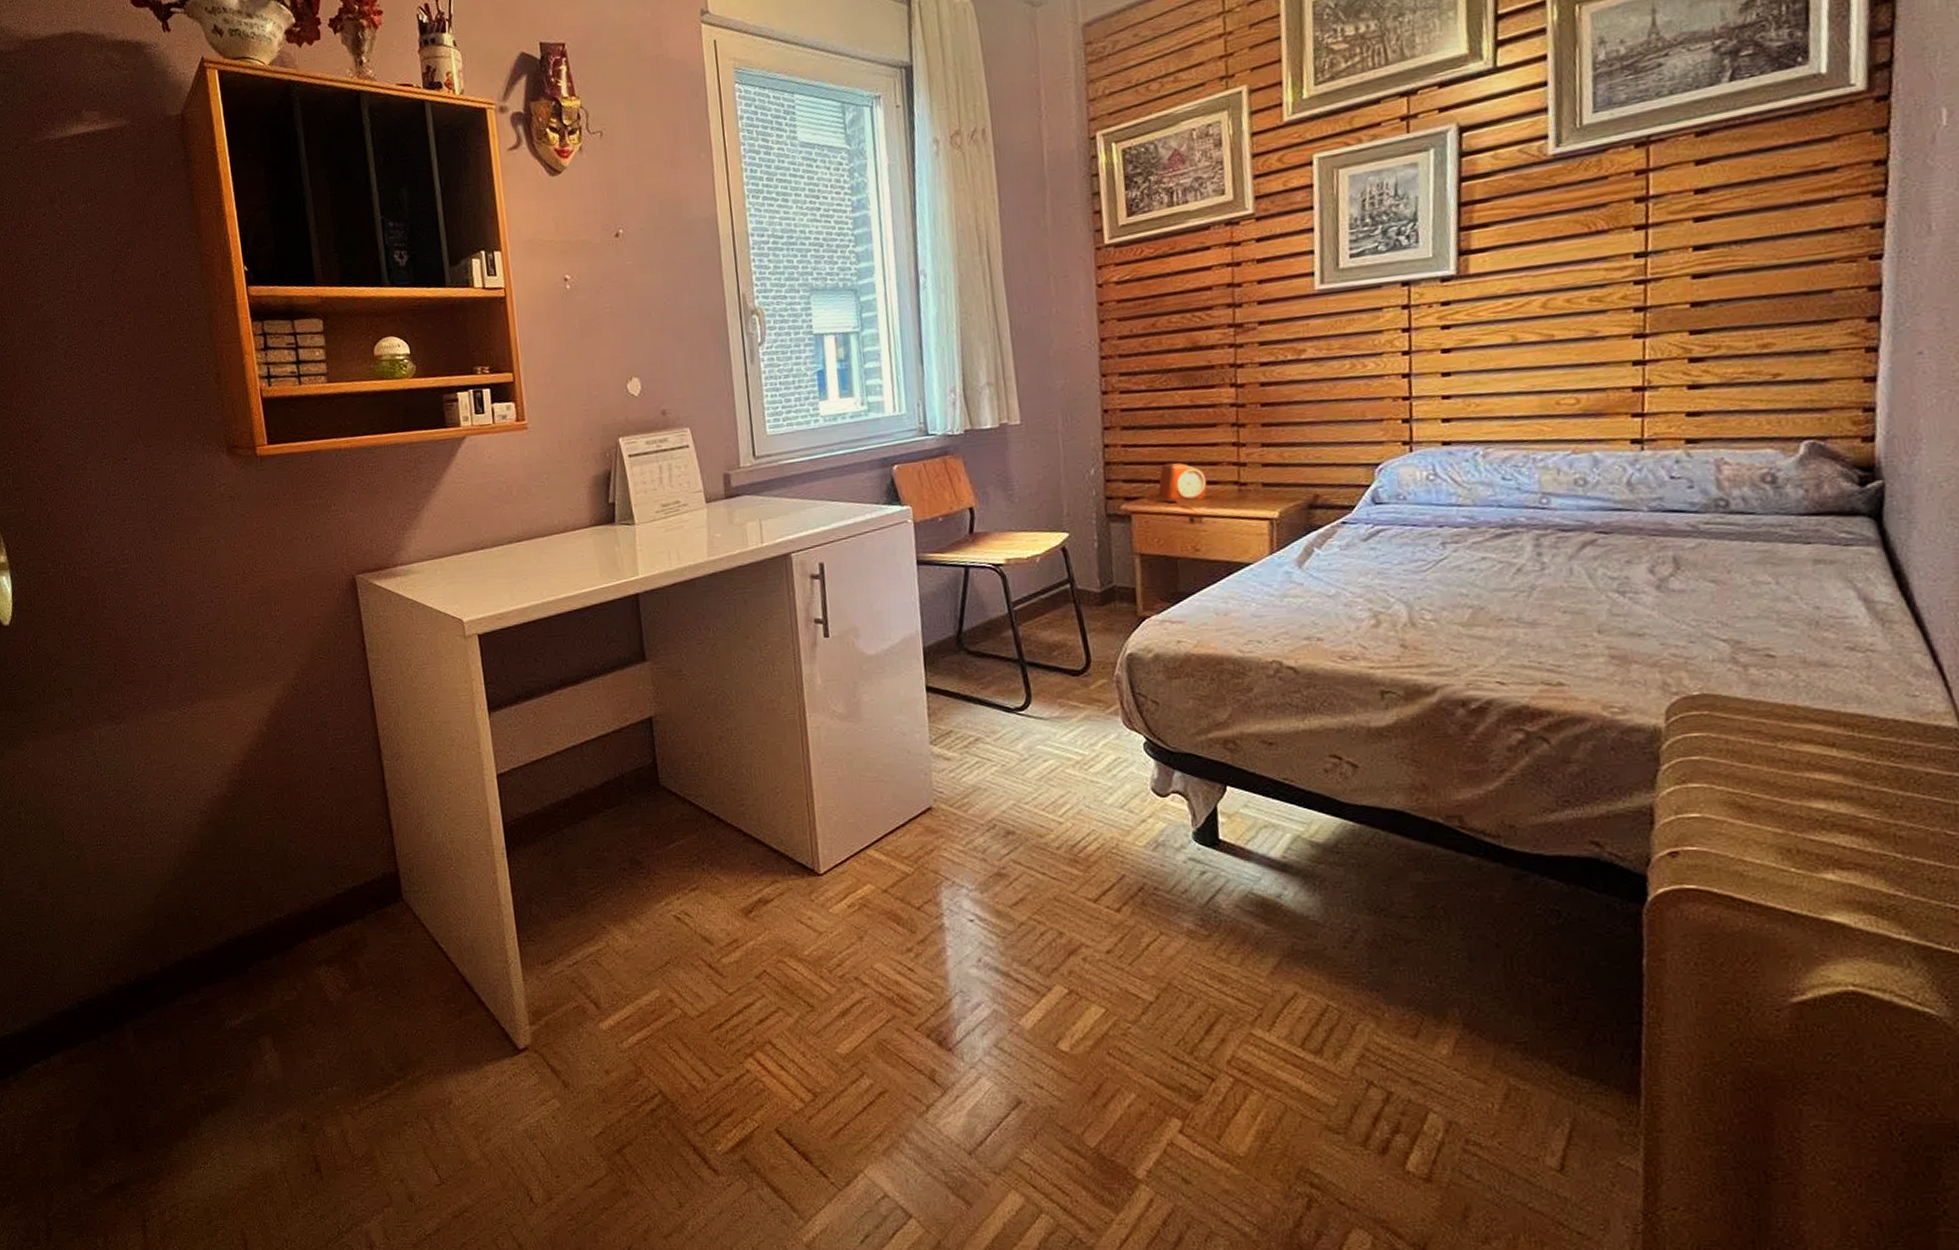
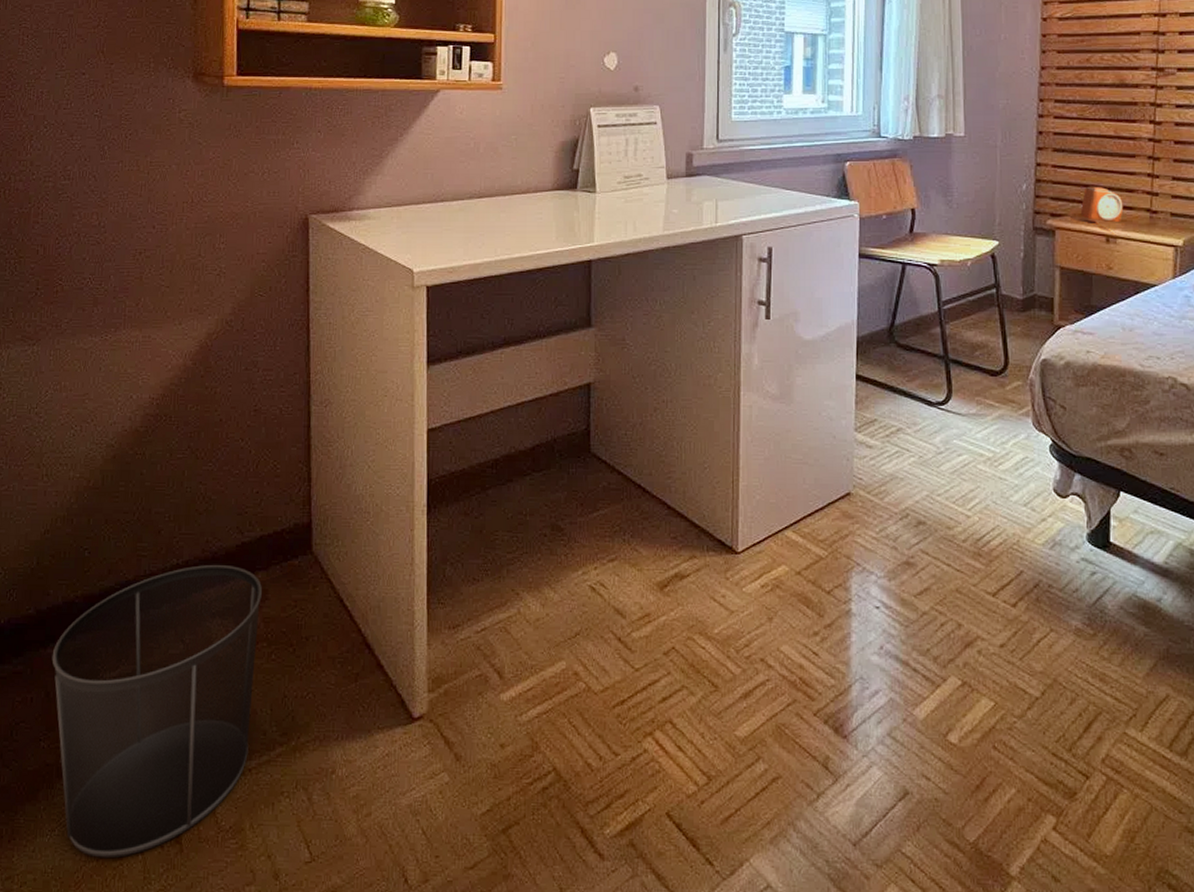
waste bin: none [180,915,370,1187] -> present [52,564,263,859]

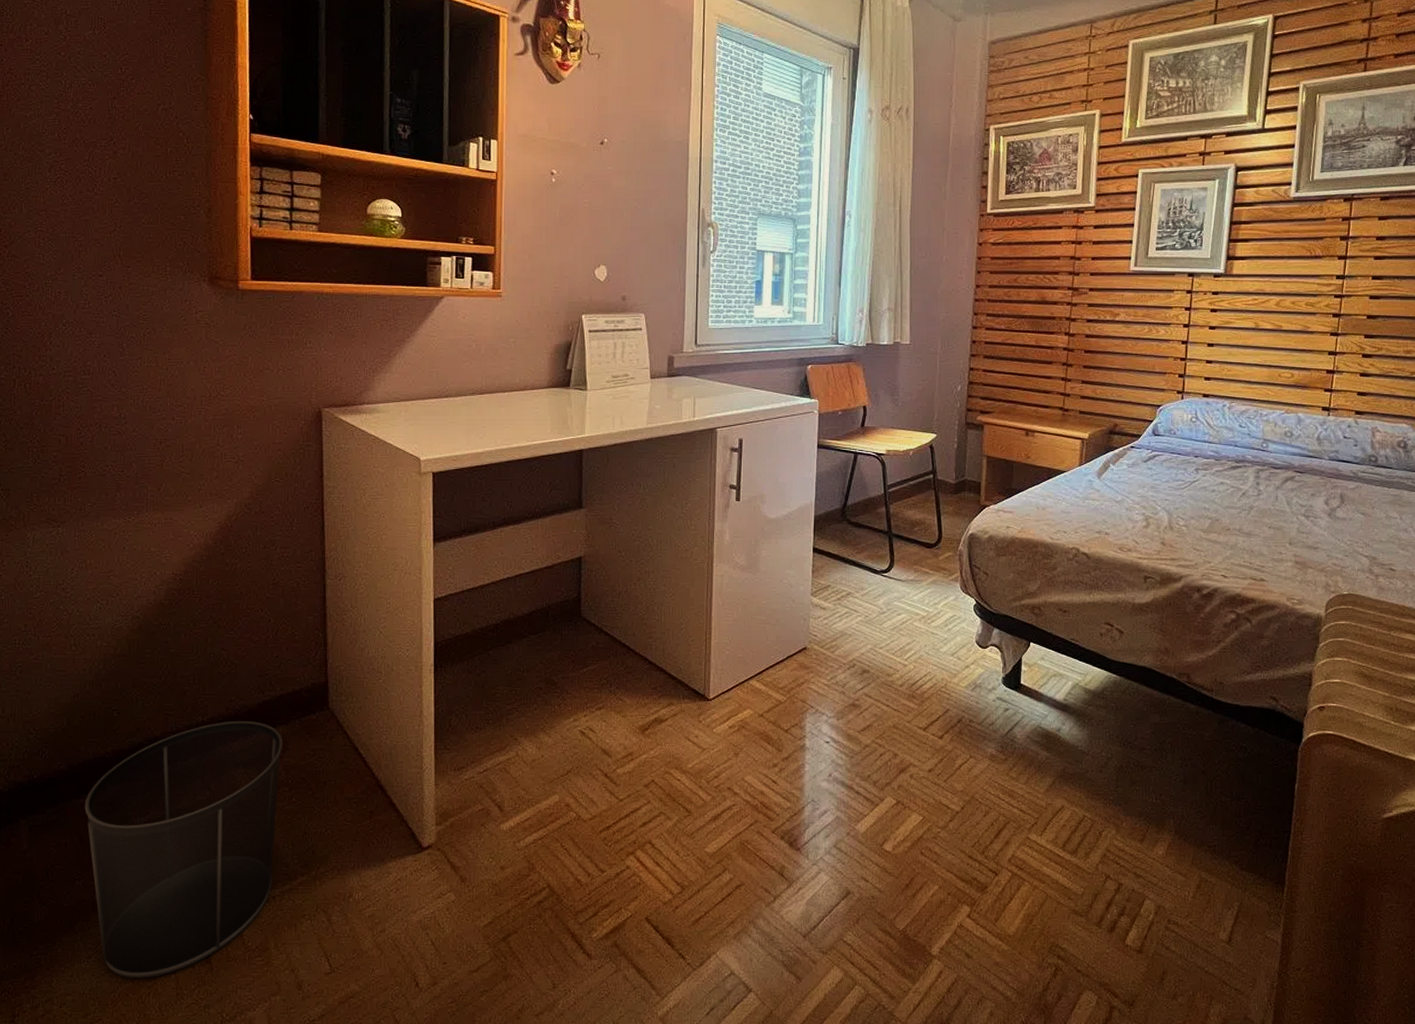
alarm clock: present [1080,186,1124,223] -> none [1005,388,1041,419]

